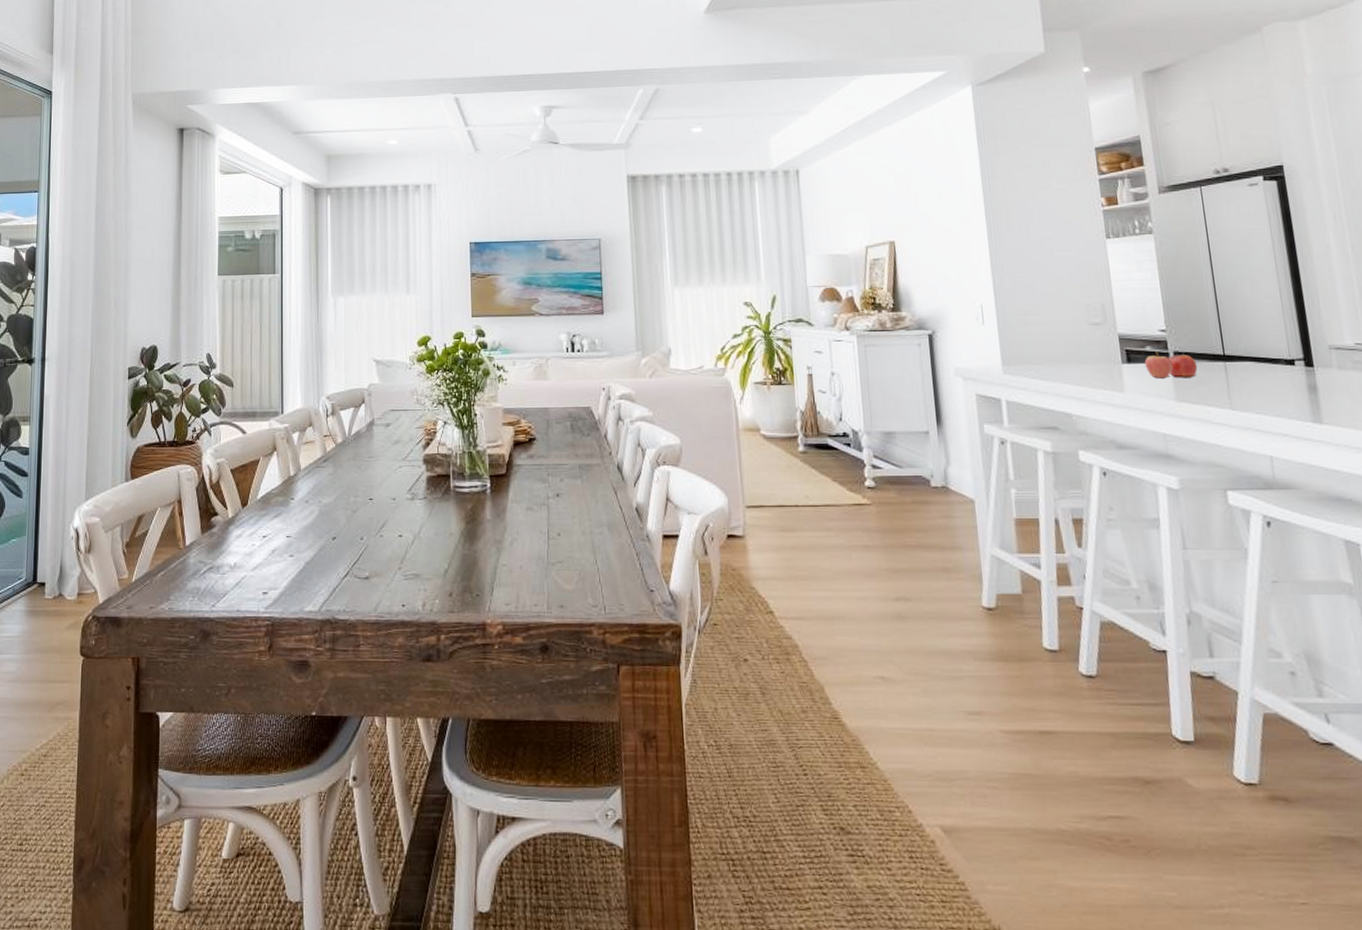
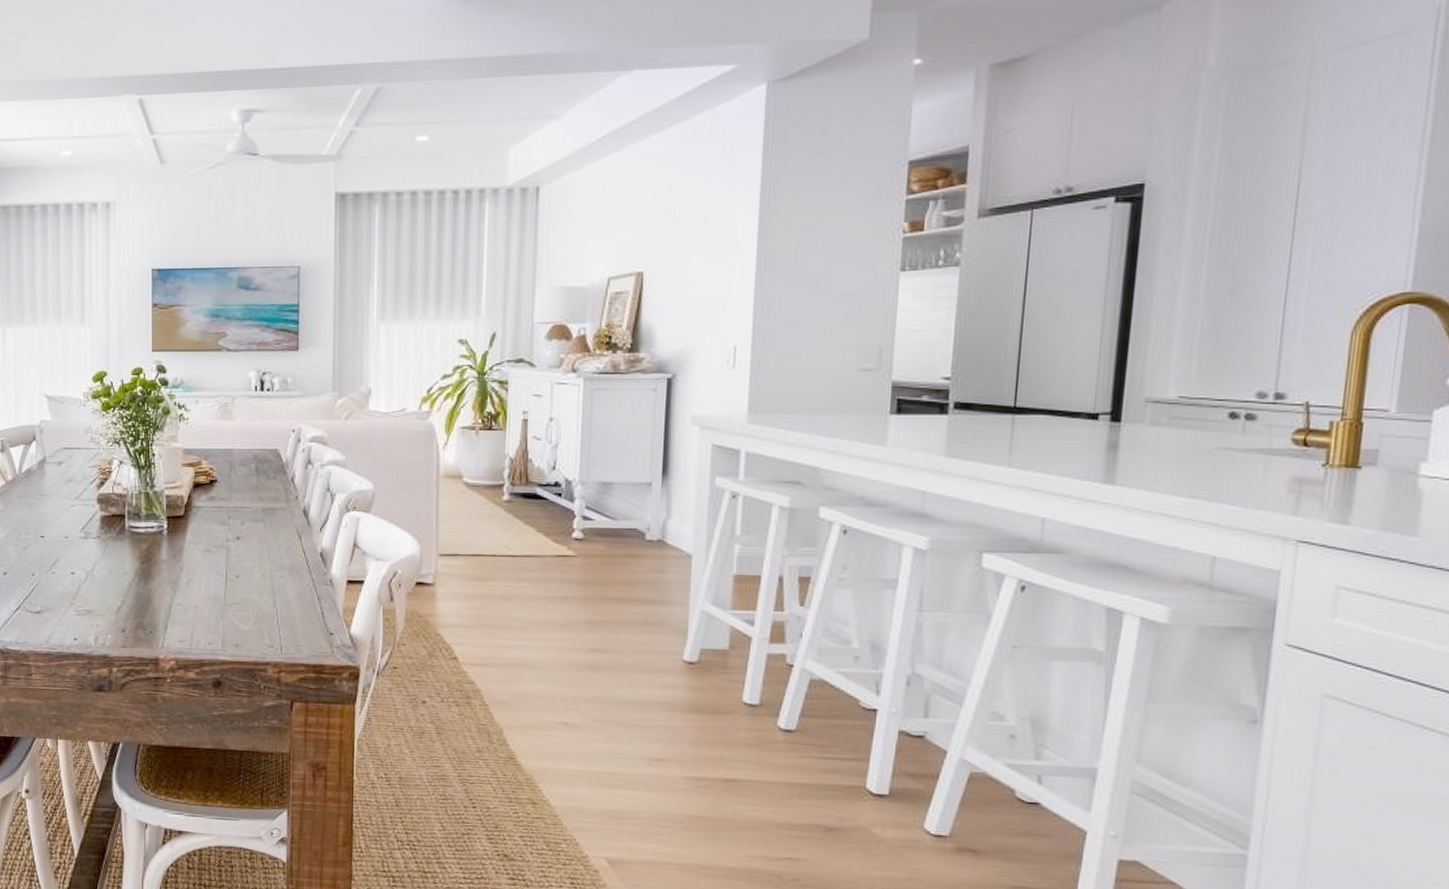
fruit: present [1144,350,1173,380] -> none [916,400,951,433]
fruit: present [1168,352,1198,378] -> none [945,403,980,432]

